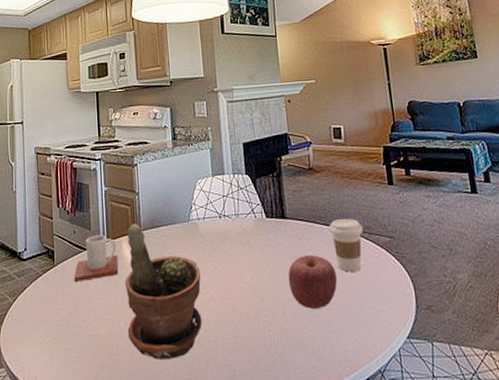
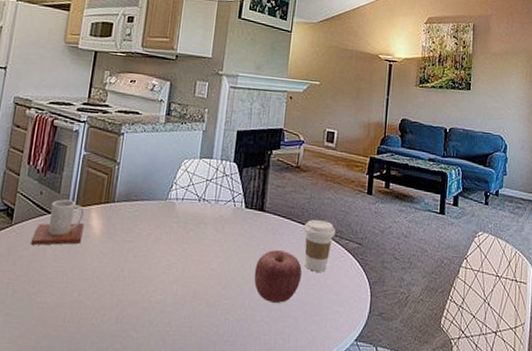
potted plant: present [124,223,202,359] -> none [79,193,169,336]

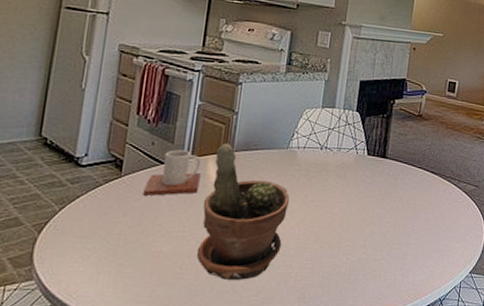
potted plant: none [79,193,169,336] -> present [197,143,290,280]
apple: present [254,250,302,303] -> none [375,194,422,242]
coffee cup: present [304,219,336,272] -> none [424,164,454,213]

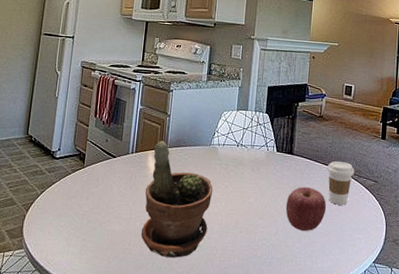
mug: present [143,150,201,196] -> none [100,146,143,184]
apple: none [375,194,422,242] -> present [285,187,327,231]
coffee cup: none [424,164,454,213] -> present [327,161,354,205]

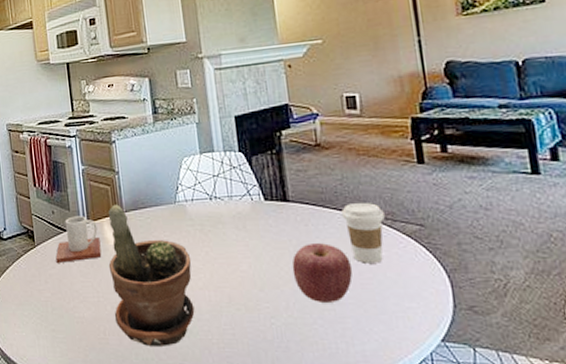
mug: none [100,146,143,184] -> present [56,216,102,263]

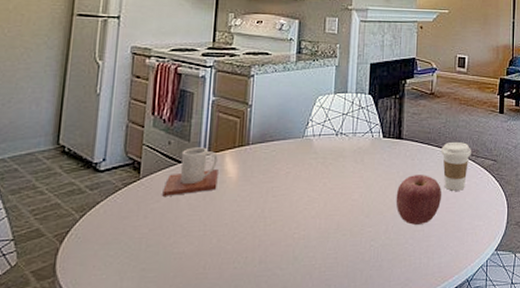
potted plant: present [108,204,195,346] -> none [220,137,309,277]

